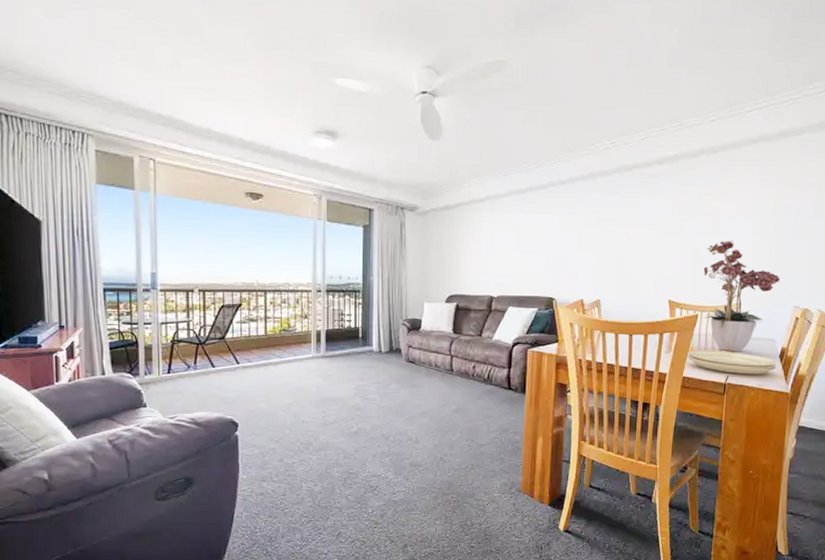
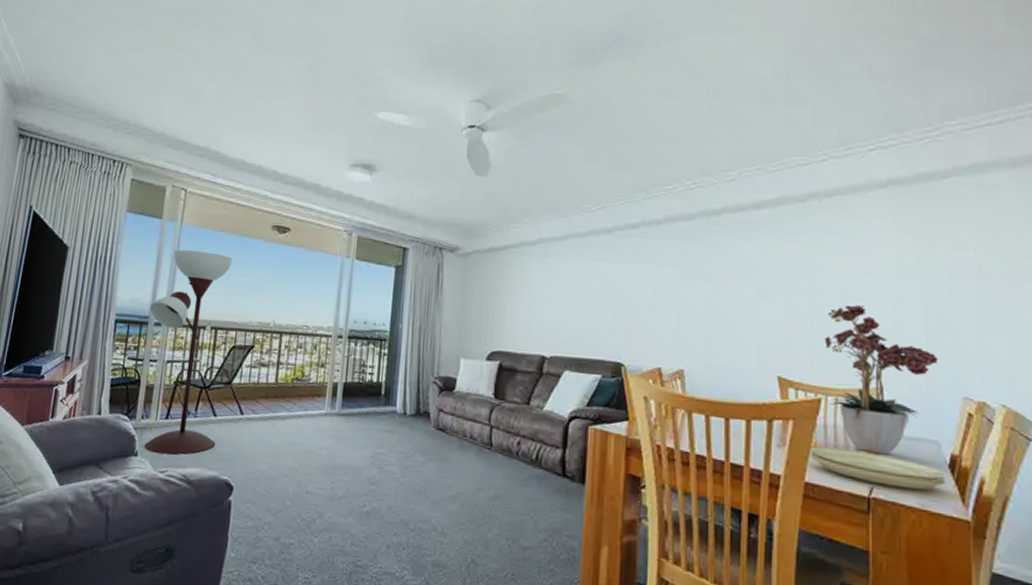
floor lamp: none [135,219,218,404] -> present [144,250,233,455]

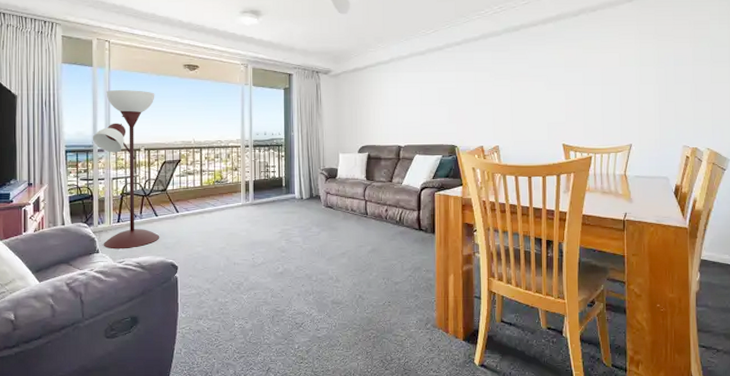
plate: present [810,446,947,491] -> none [585,189,673,212]
flower arrangement: present [824,305,938,455] -> none [593,88,667,190]

